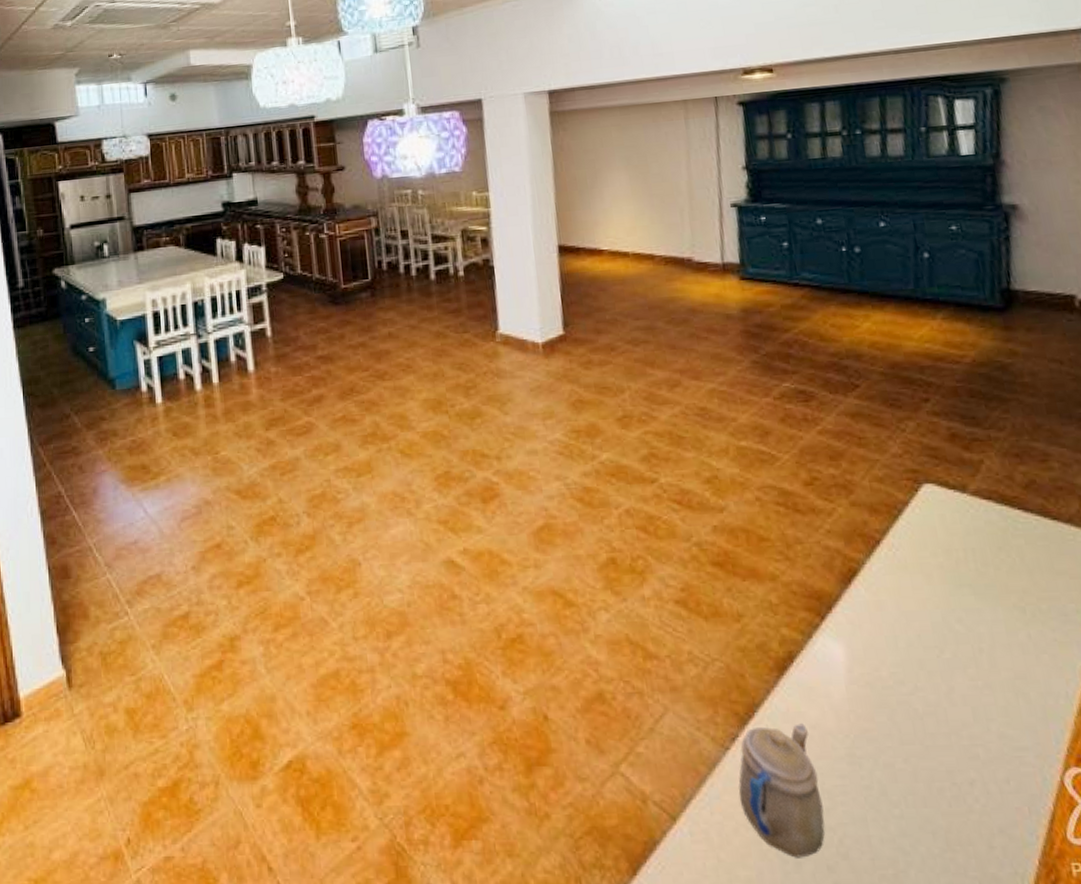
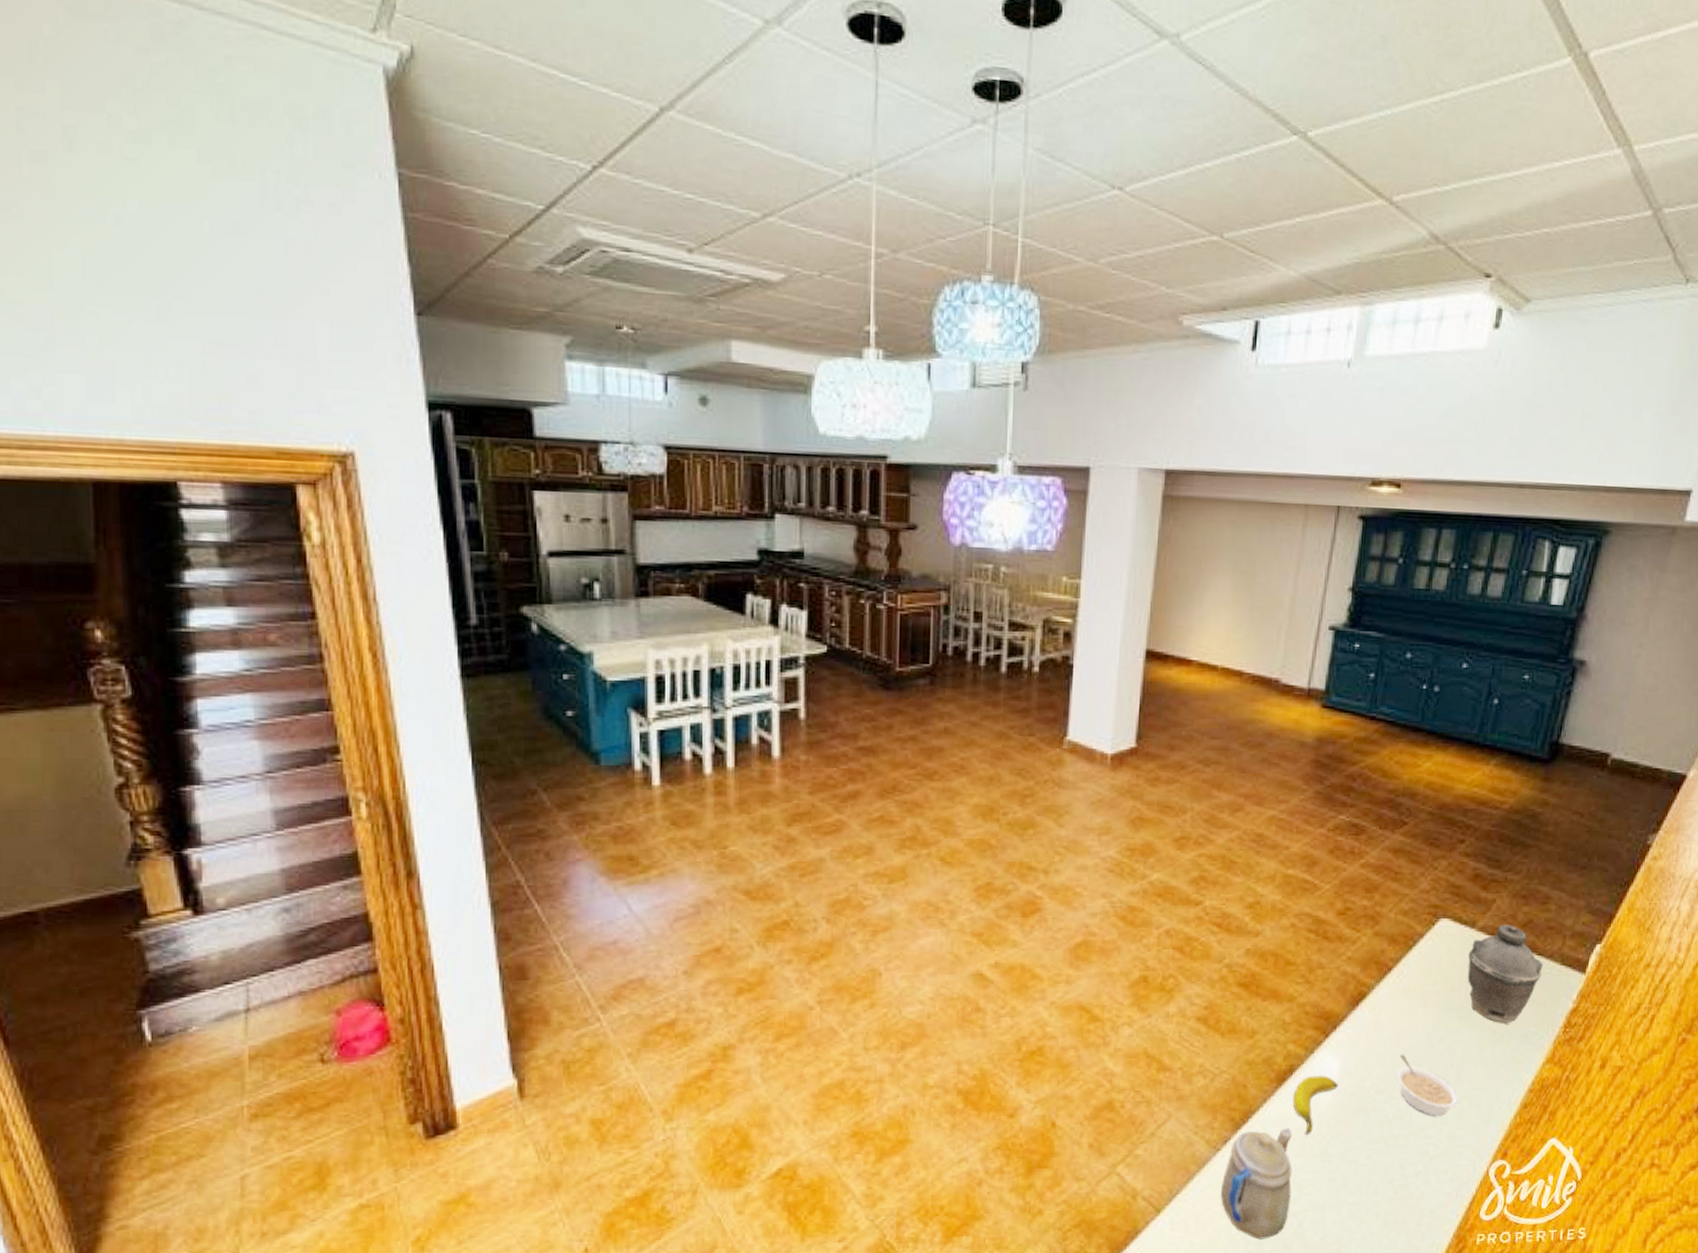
banana: none [799,663,850,732] -> present [1292,1075,1338,1135]
legume: none [914,637,1003,713] -> present [1396,1054,1460,1117]
kettle: none [966,487,1064,600] -> present [1467,925,1543,1023]

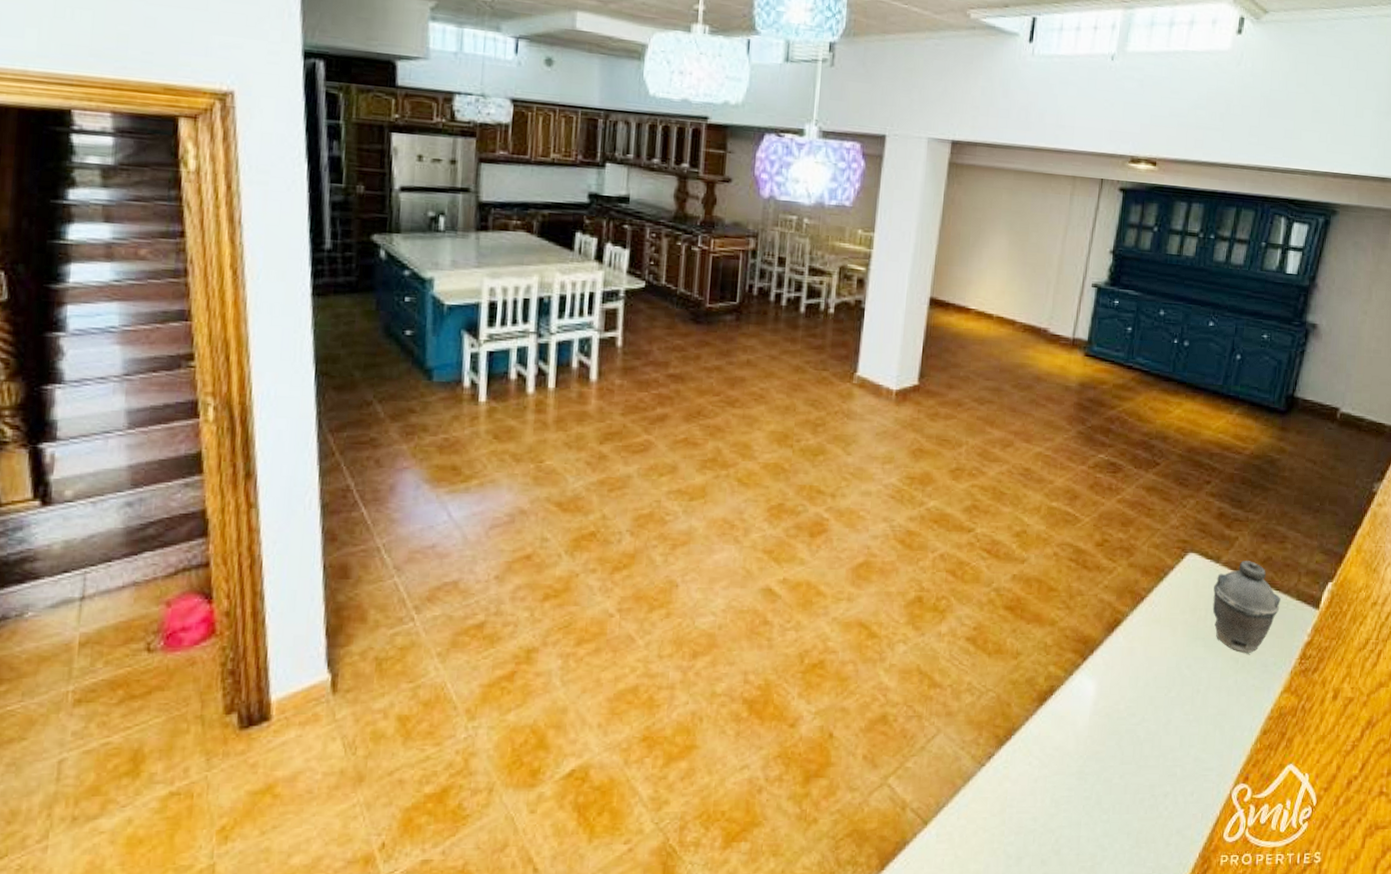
teapot: present [1220,1127,1293,1240] -> none [984,746,1051,854]
banana: present [1292,1075,1338,1135] -> none [1052,697,1094,753]
legume: present [1396,1054,1460,1117] -> none [1147,679,1206,740]

